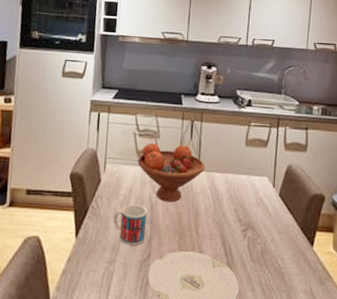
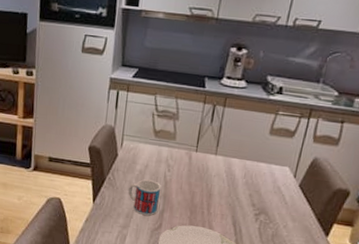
fruit bowl: present [137,142,206,203] -> none [154,123,224,182]

